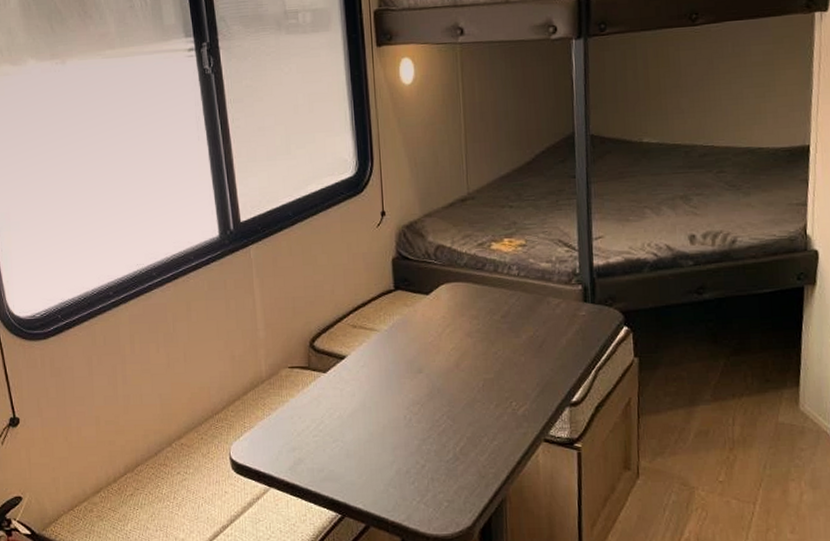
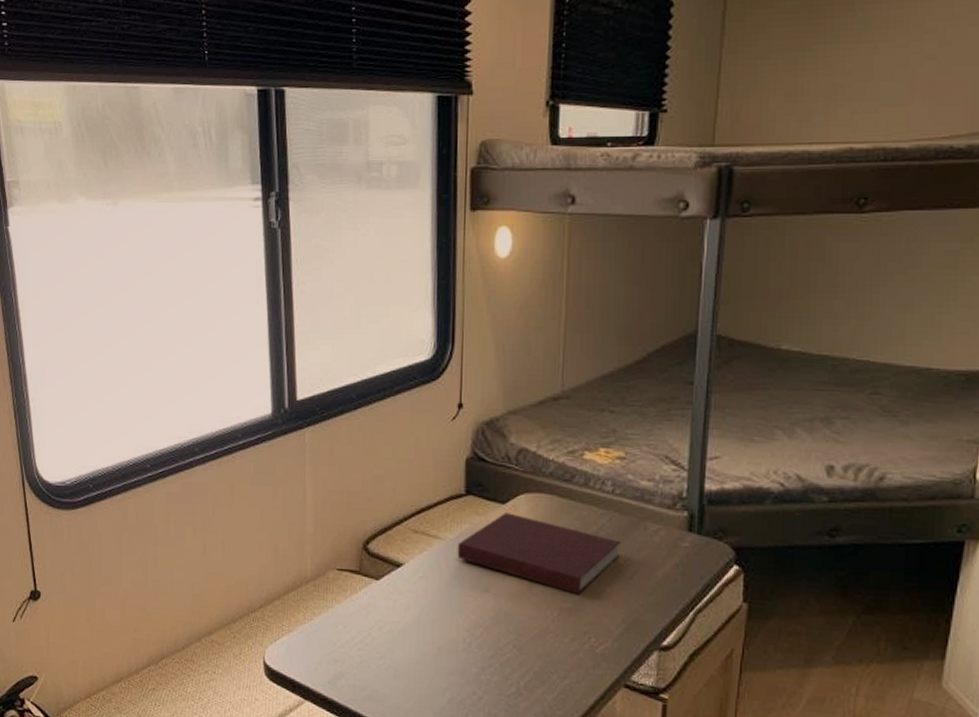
notebook: none [391,301,530,367] -> present [457,512,621,595]

